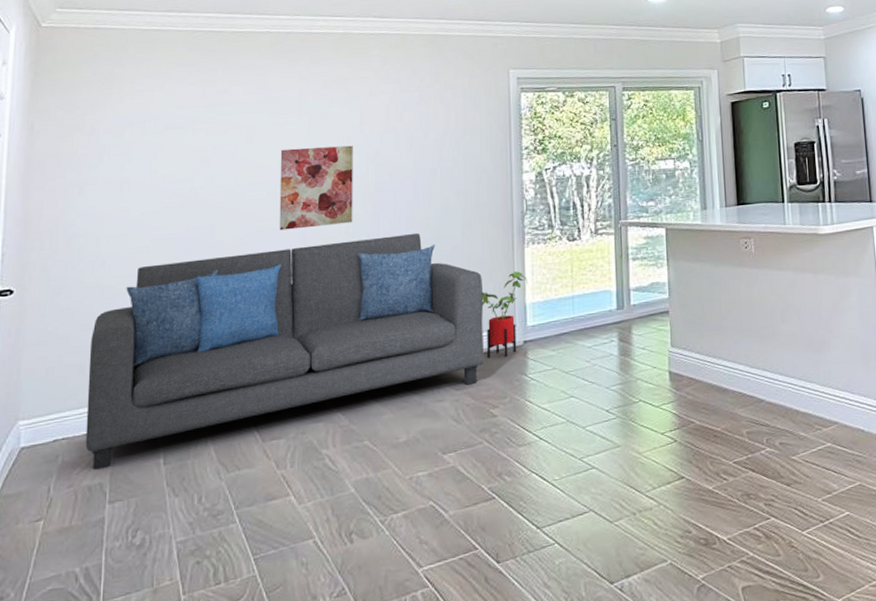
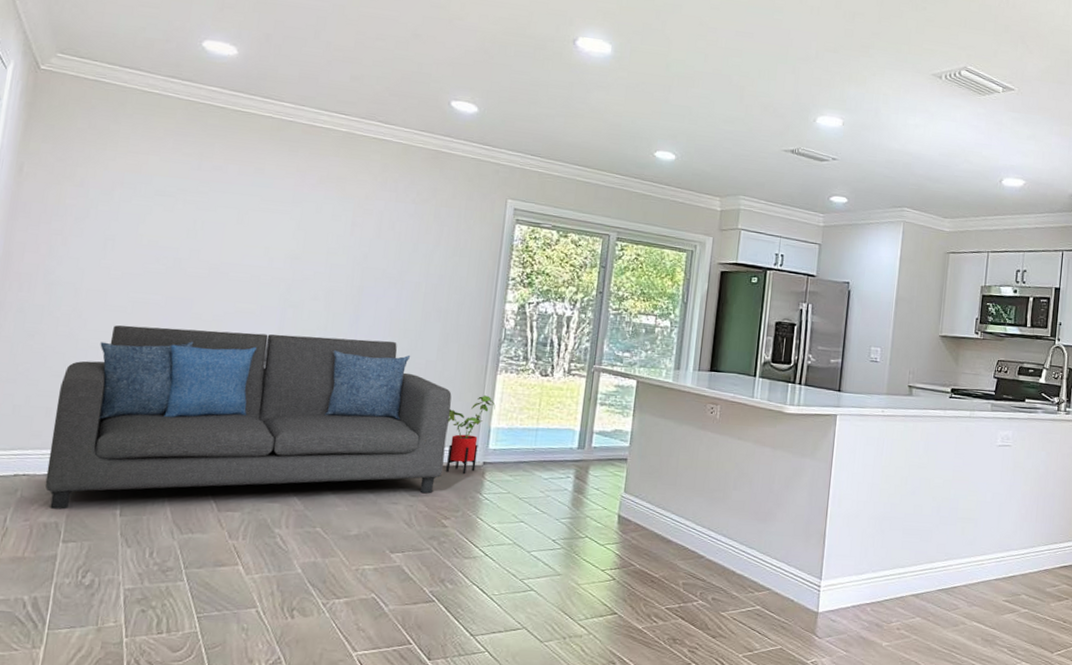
wall art: present [279,145,353,231] -> none [258,236,342,320]

